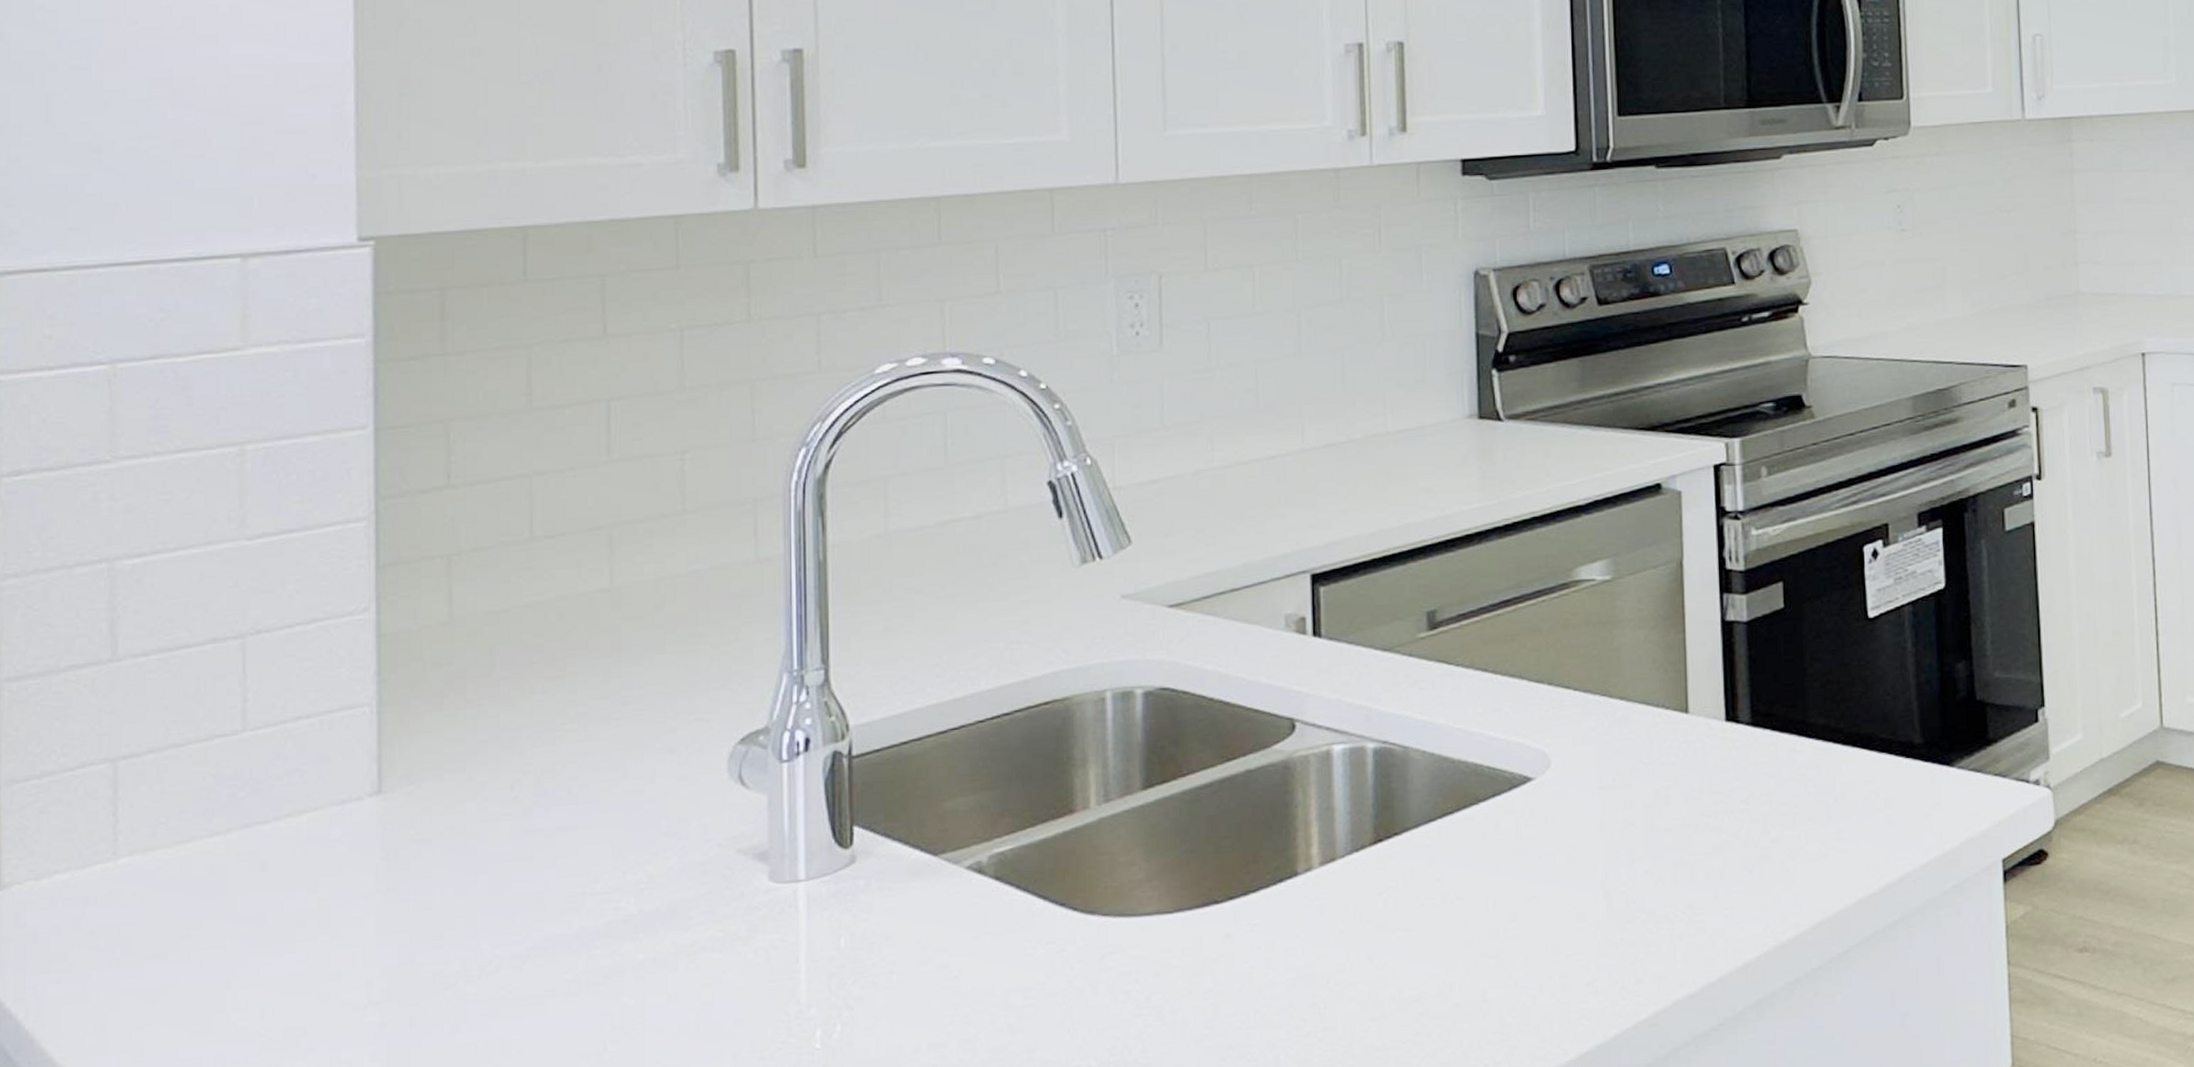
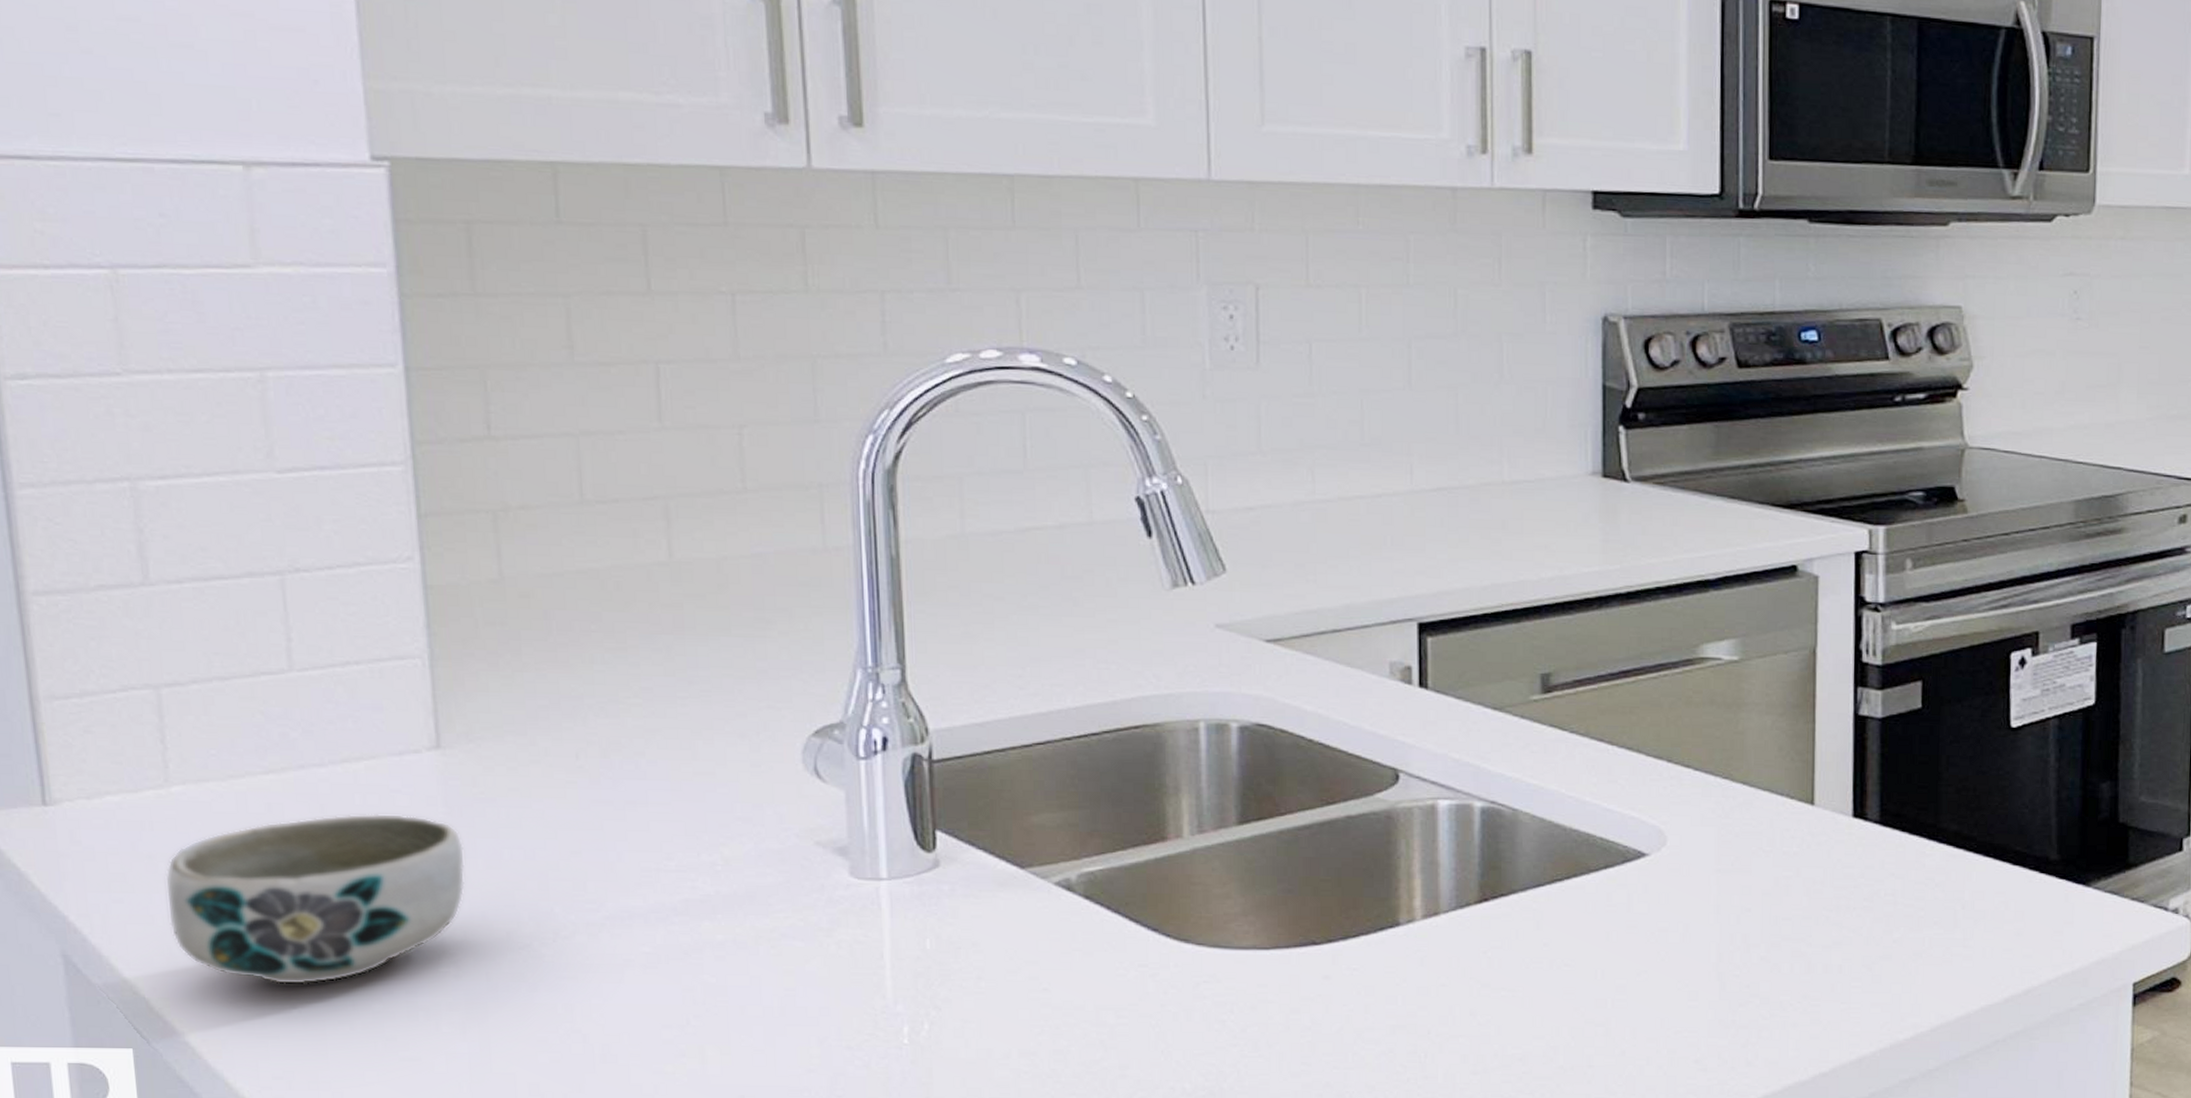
bowl: none [102,864,398,1052] -> present [164,813,466,985]

